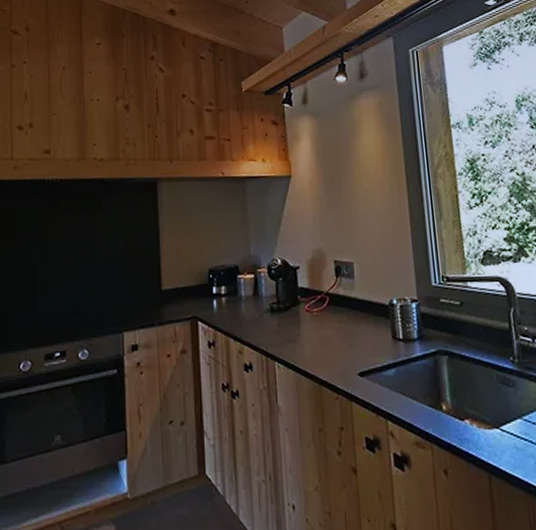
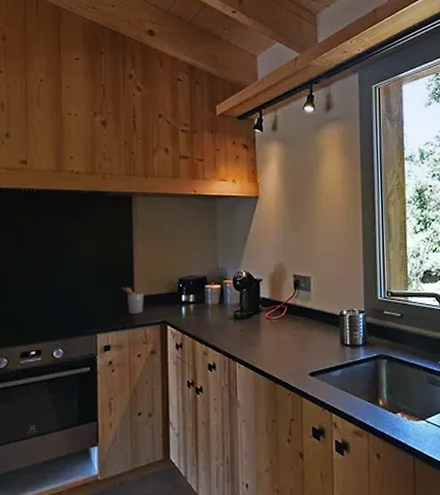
utensil holder: none [148,277,173,310] -> present [121,285,144,315]

